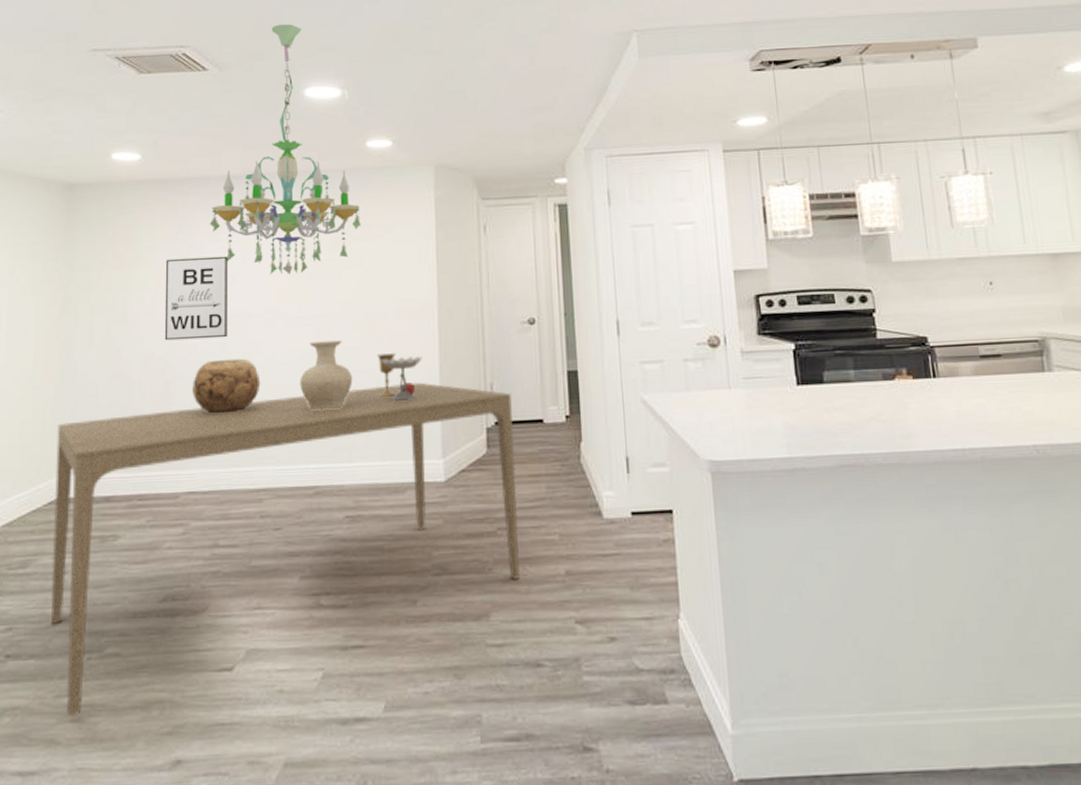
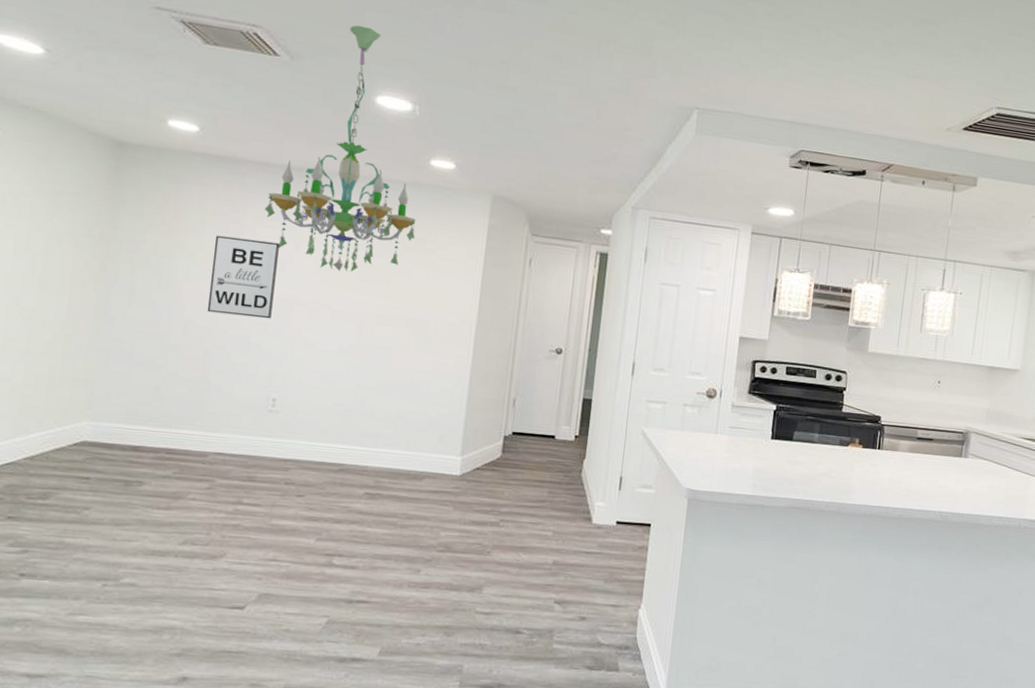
dining table: present [50,382,520,716] -> none [68,372,531,632]
decorative bowl: present [191,358,261,414] -> none [229,338,299,388]
vase: present [300,340,353,411] -> none [336,336,388,400]
goblet: present [377,353,422,401] -> none [410,357,455,402]

